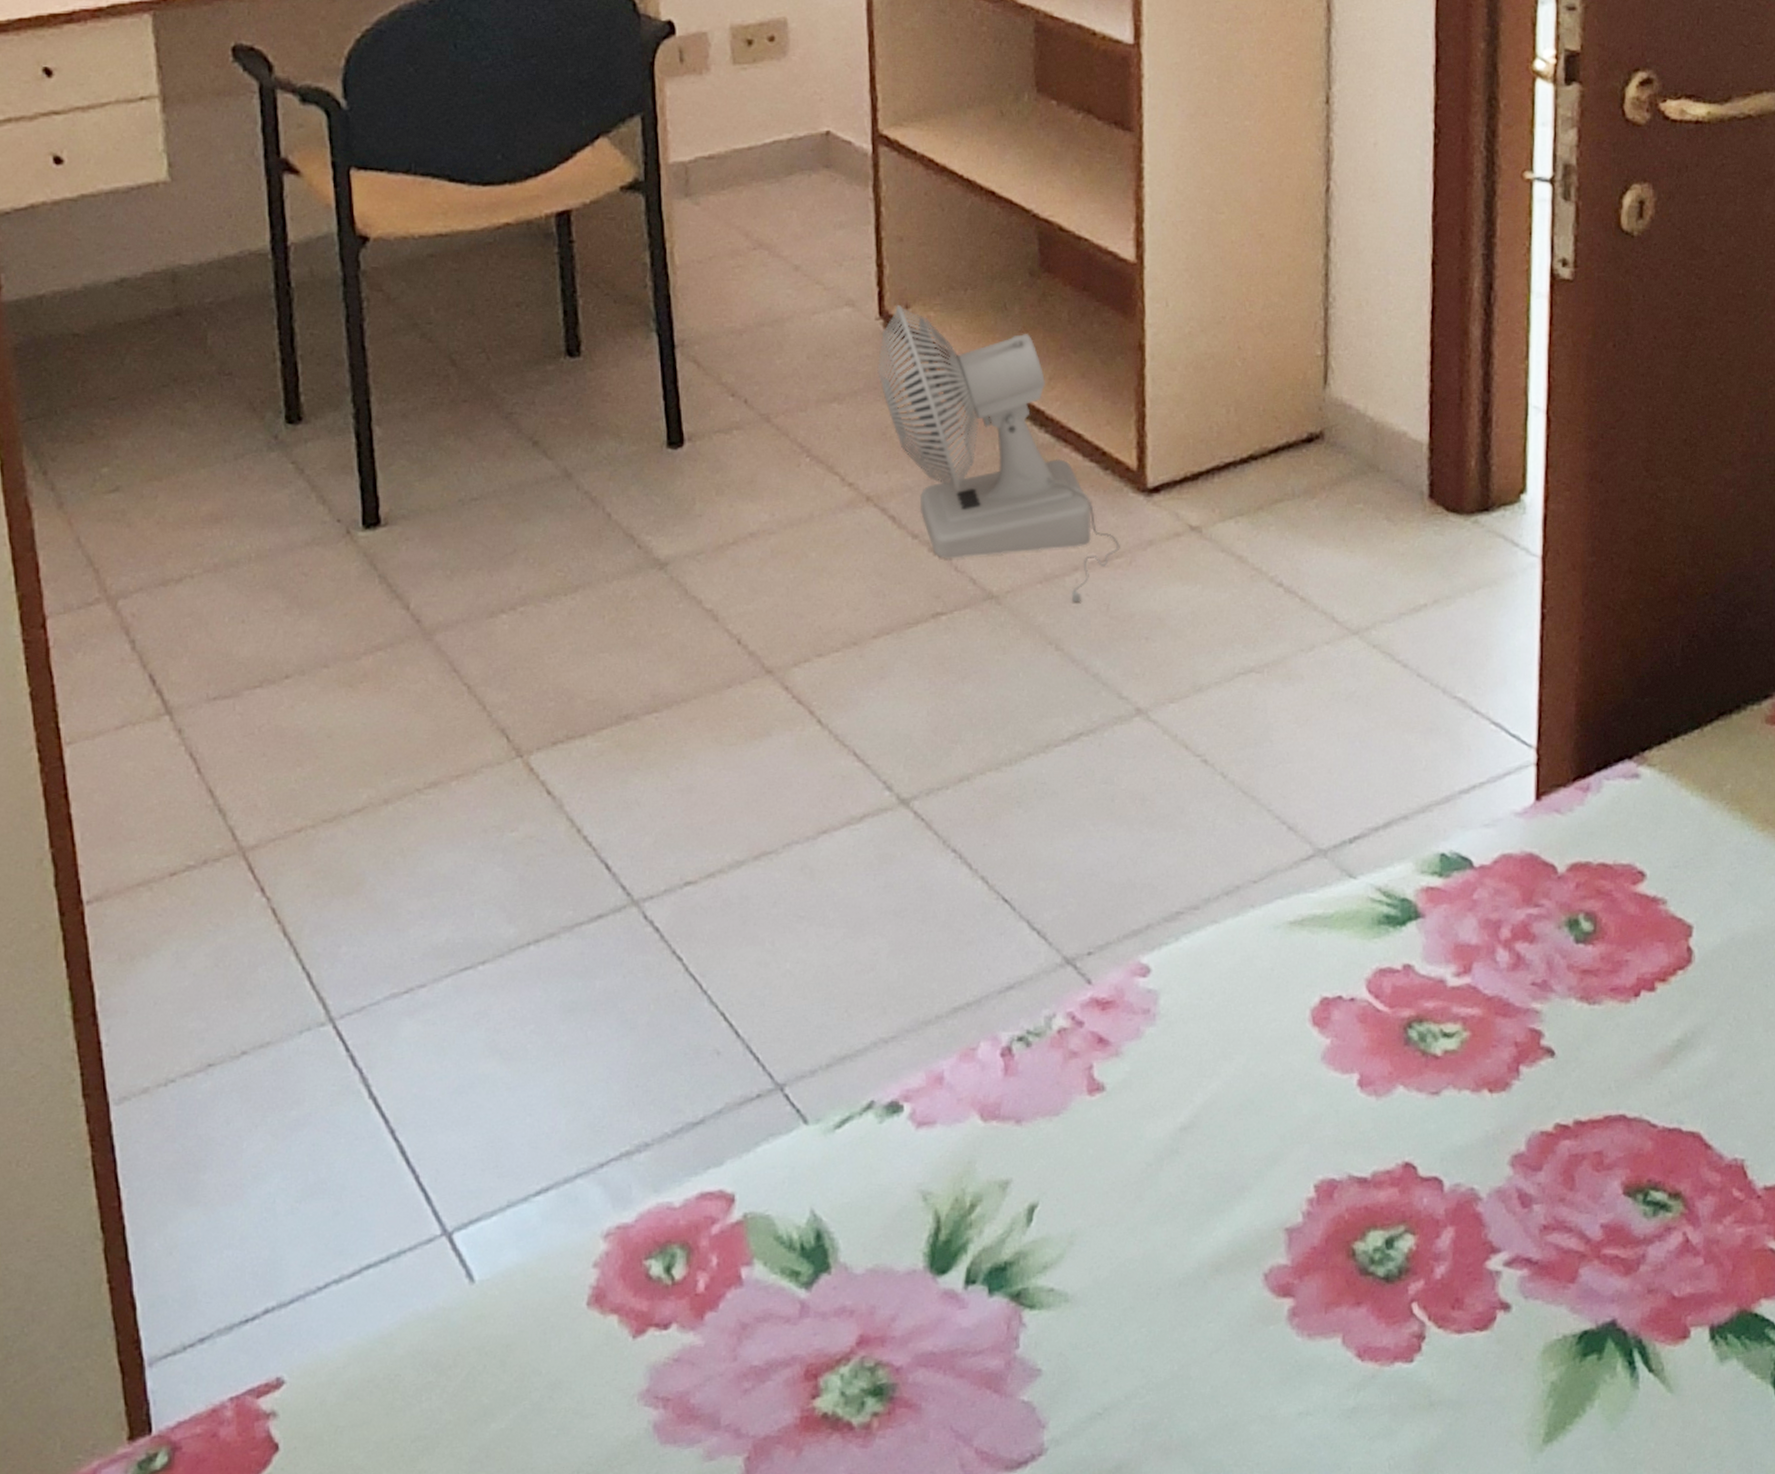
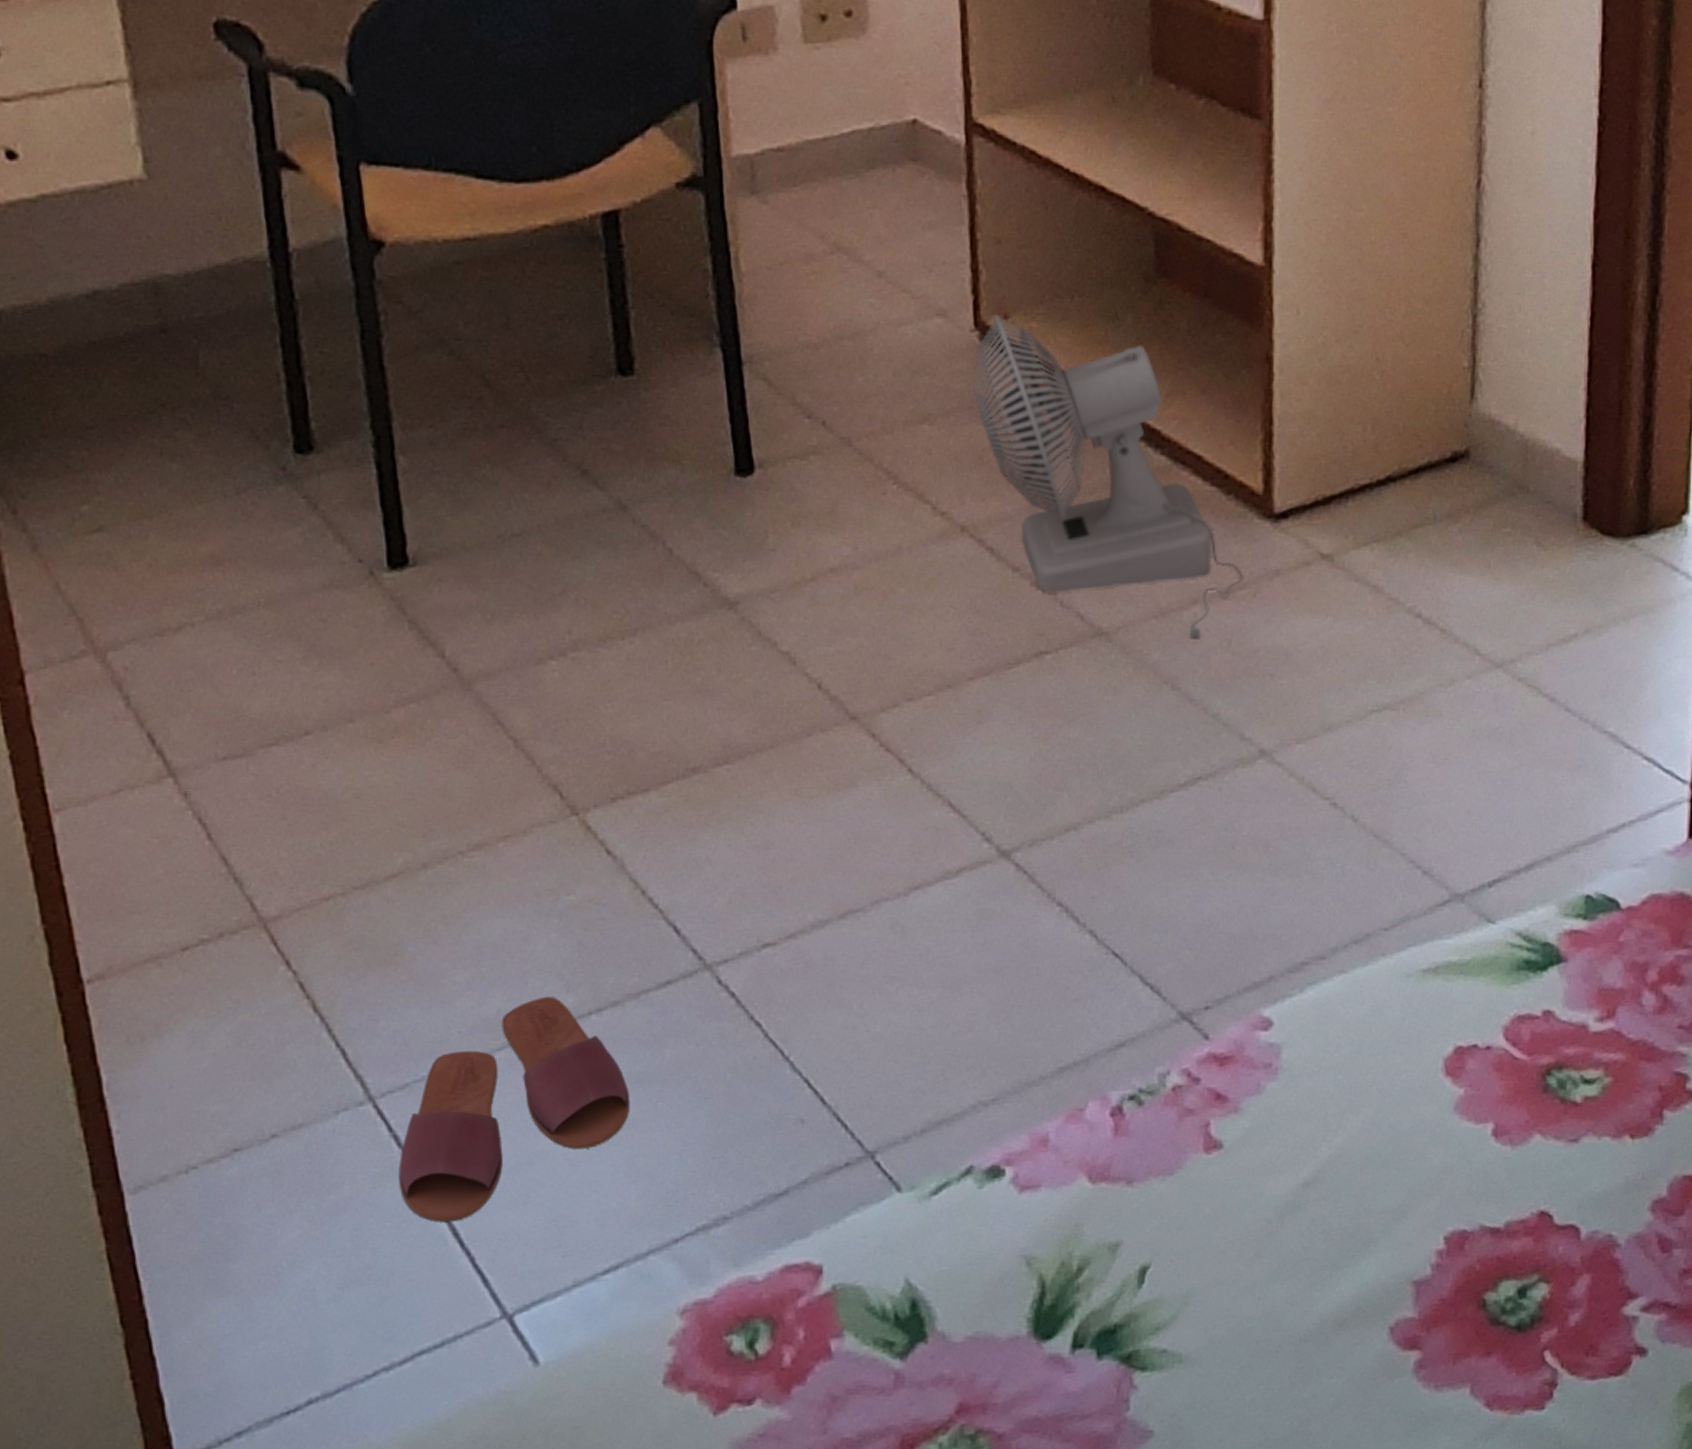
slippers: none [353,926,563,1141] -> present [398,996,630,1223]

